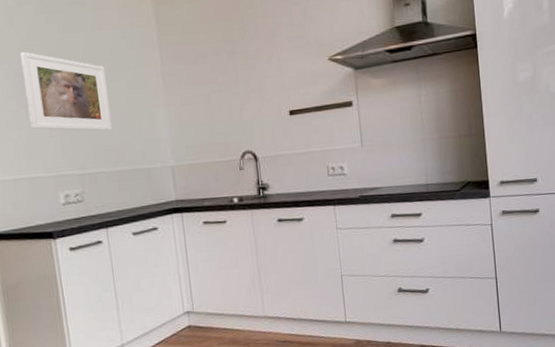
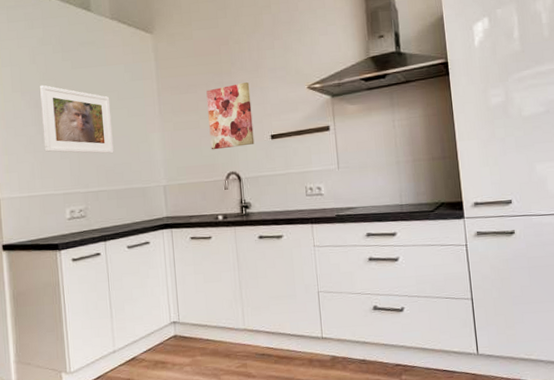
wall art: none [216,52,272,127] -> present [206,82,255,150]

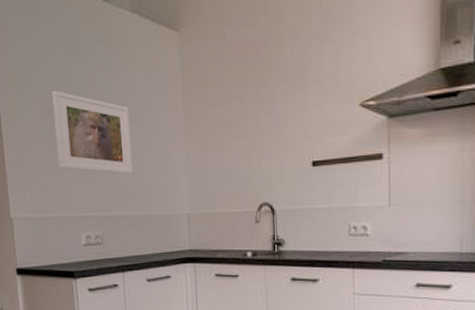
wall art: present [206,82,255,150] -> none [239,96,292,176]

